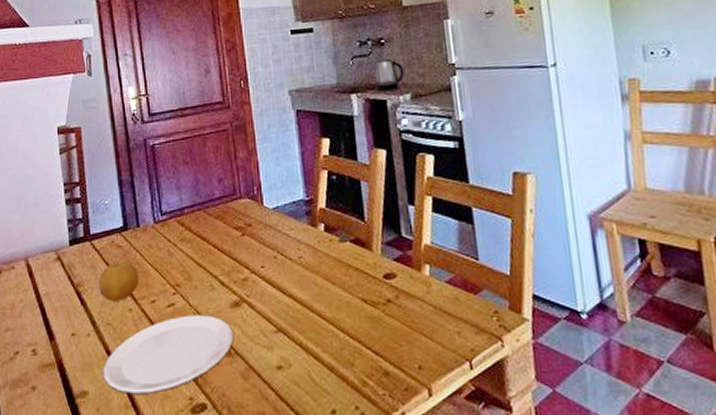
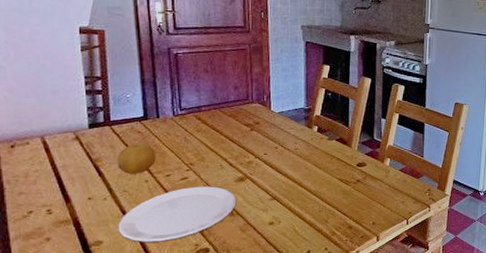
kettle: present [372,58,405,92] -> none [370,13,393,37]

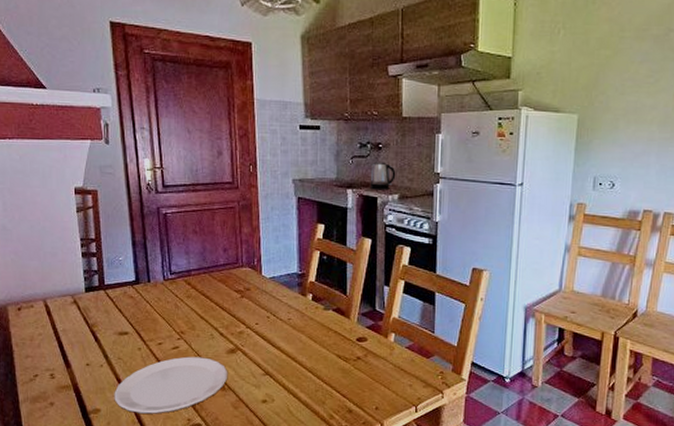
fruit: present [116,143,156,174] -> none [111,309,148,341]
kettle: none [370,13,393,37] -> present [369,161,396,190]

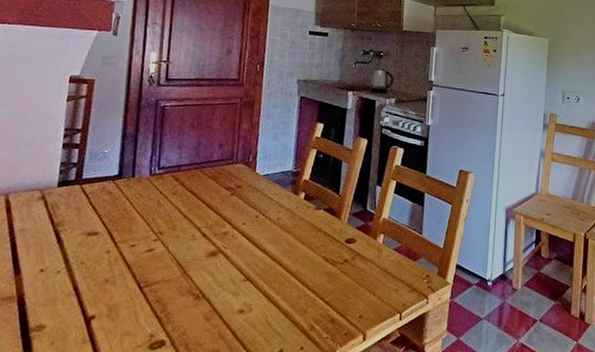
plate: present [114,356,228,414] -> none [65,260,206,330]

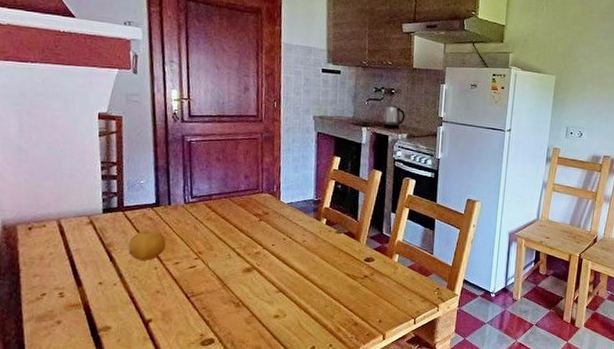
fruit: none [79,206,124,243] -> present [128,230,166,261]

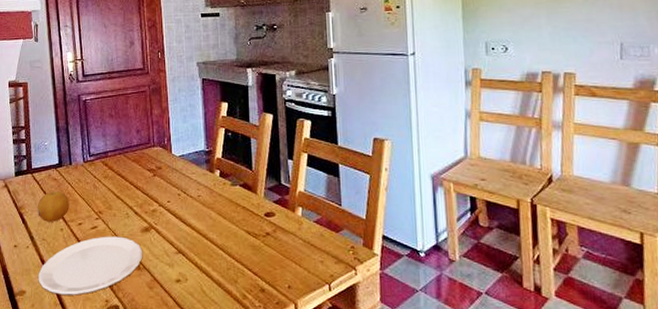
plate: none [126,275,243,330] -> present [38,236,143,296]
kettle: present [382,104,406,130] -> none [266,41,292,68]

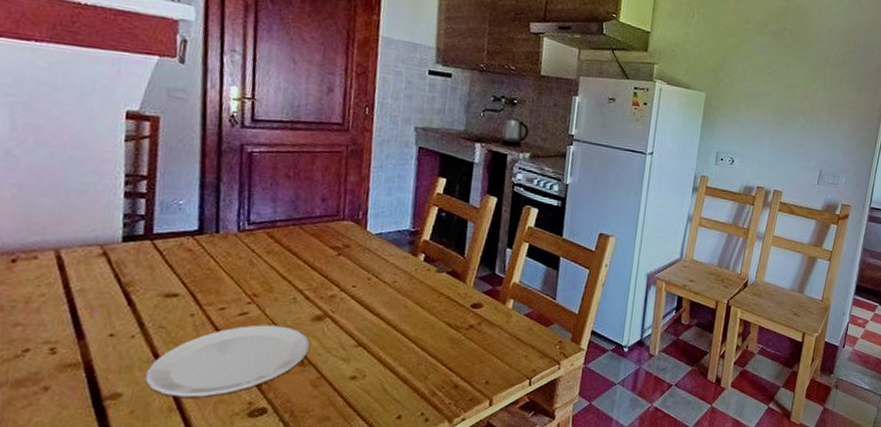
fruit: present [37,191,69,222] -> none [154,265,210,305]
kettle: none [266,41,292,68] -> present [500,117,529,148]

